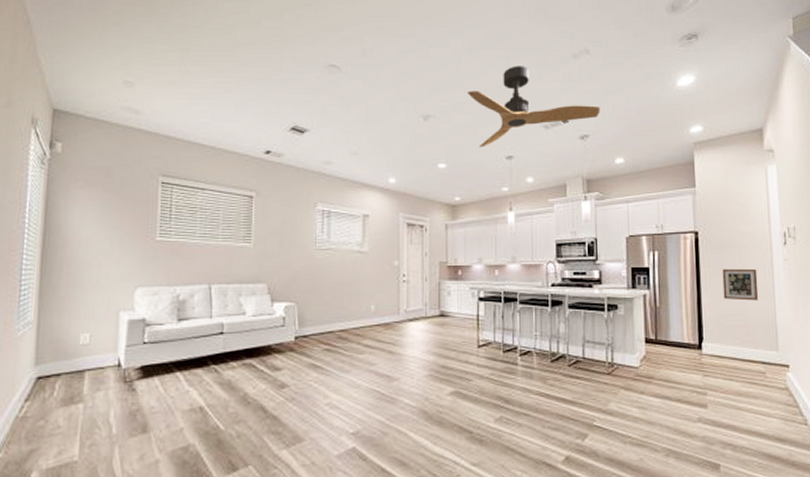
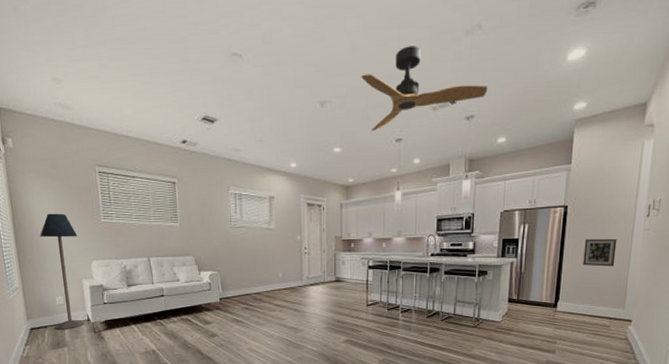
floor lamp: none [72,229,123,379] -> present [40,213,85,330]

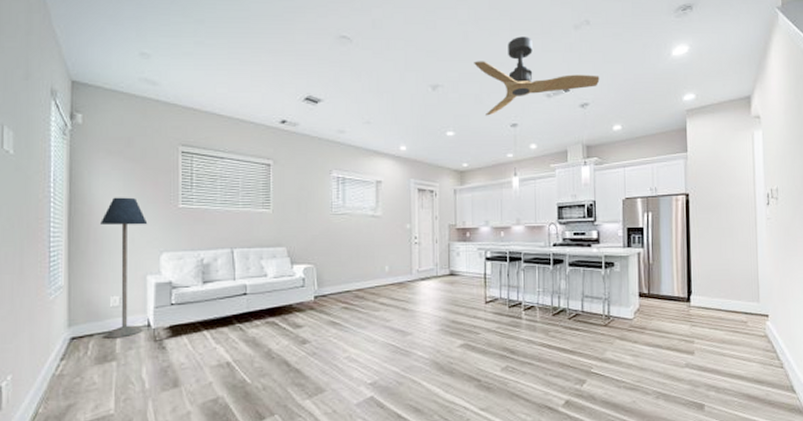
picture frame: present [582,238,617,267] -> none [710,227,743,257]

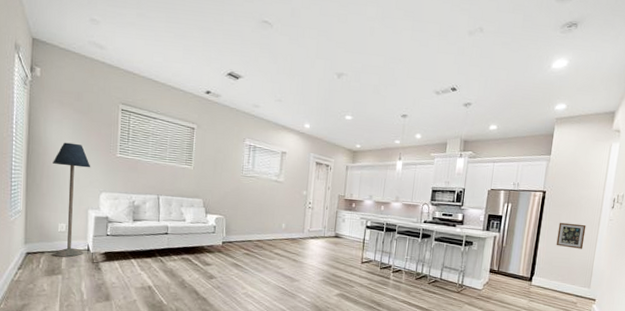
ceiling fan: present [474,36,600,116] -> none [376,37,485,106]
picture frame: none [710,227,743,257] -> present [556,222,586,249]

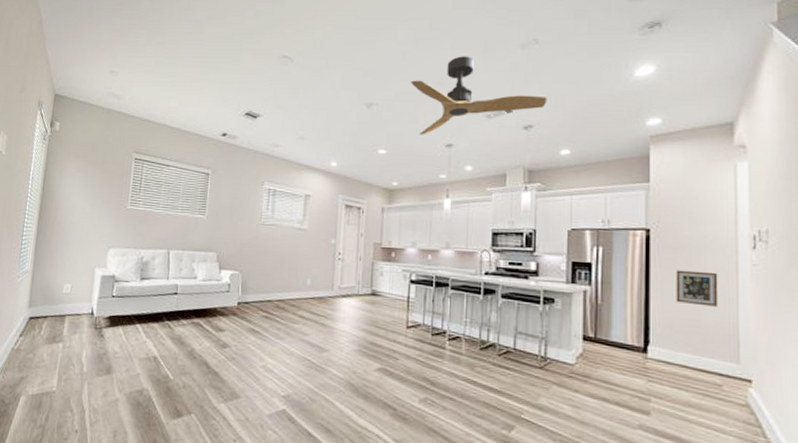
floor lamp: present [53,142,91,257] -> none [55,196,101,322]
ceiling fan: none [376,37,485,106] -> present [411,56,547,135]

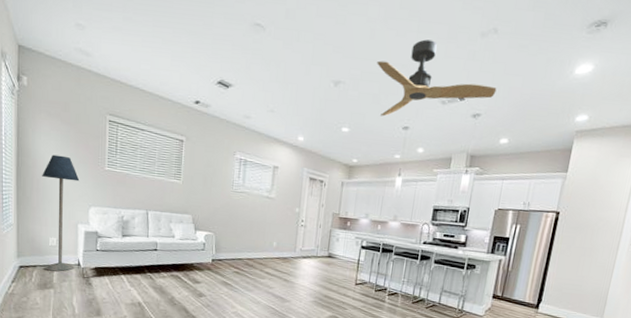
floor lamp: none [55,196,101,322] -> present [42,154,80,272]
picture frame: present [676,270,719,307] -> none [567,246,603,276]

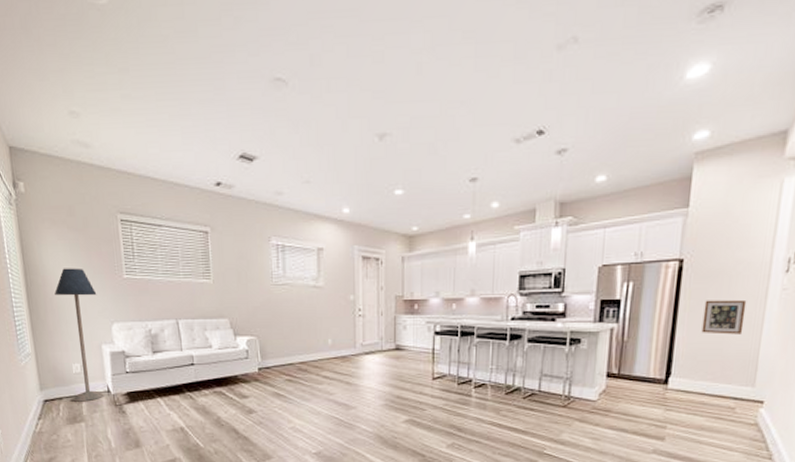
ceiling fan: present [377,39,497,117] -> none [429,64,585,169]
picture frame: none [567,246,603,276] -> present [701,299,747,335]

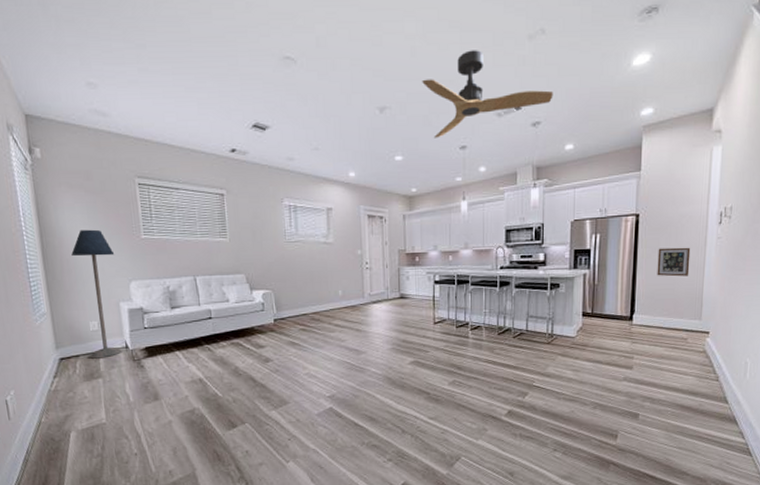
ceiling fan: none [429,64,585,169] -> present [422,50,553,138]

